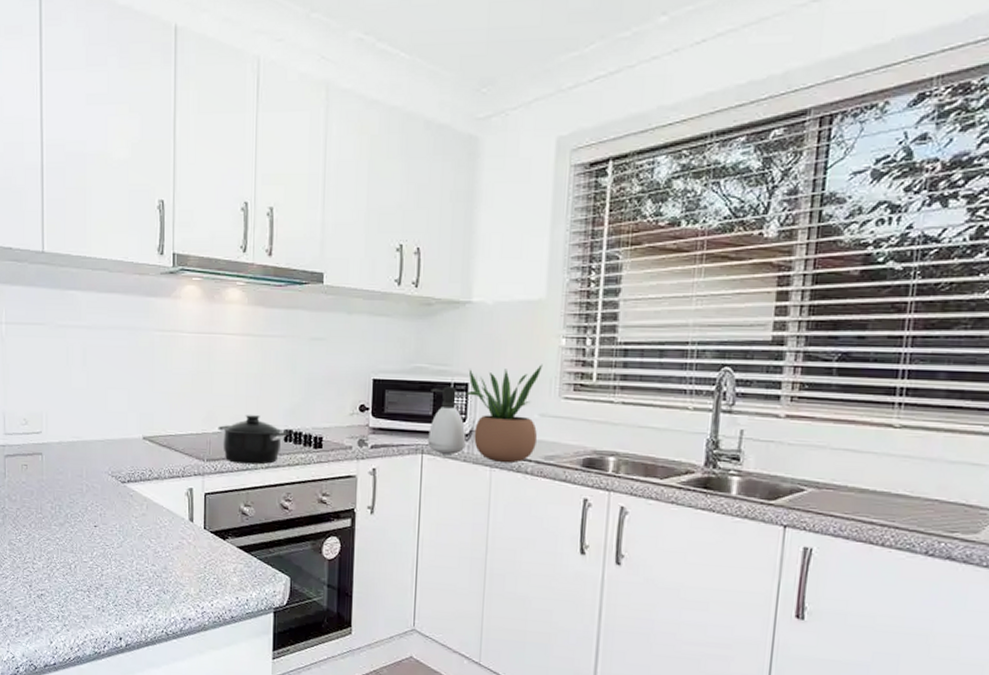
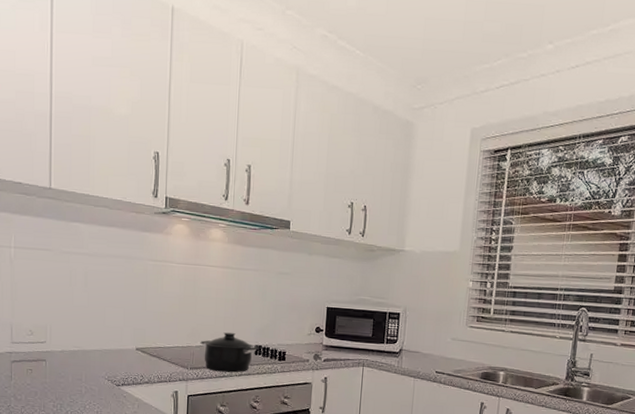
soap dispenser: present [428,386,466,454] -> none [368,315,397,368]
potted plant: present [466,364,543,464] -> none [397,300,455,375]

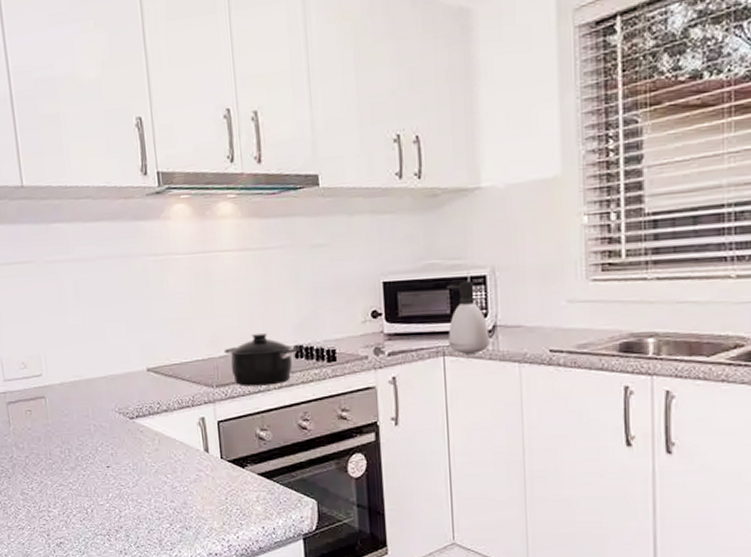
soap dispenser: none [368,315,397,368] -> present [446,281,490,354]

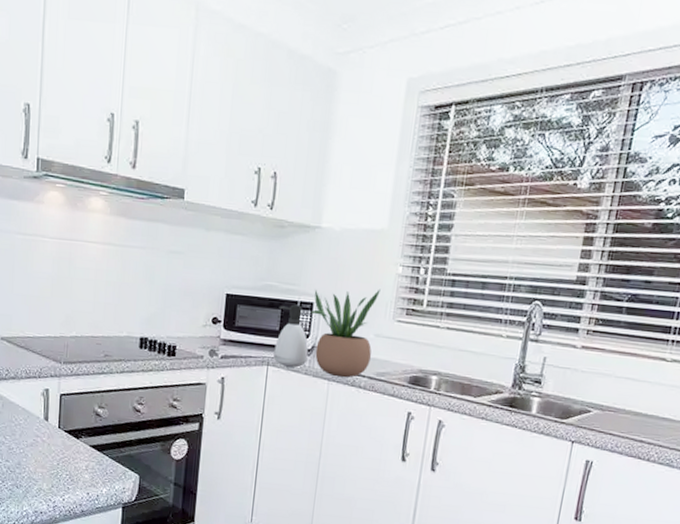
saucepan: present [224,332,298,386] -> none [75,321,143,369]
potted plant: none [484,246,566,358] -> present [310,289,381,378]

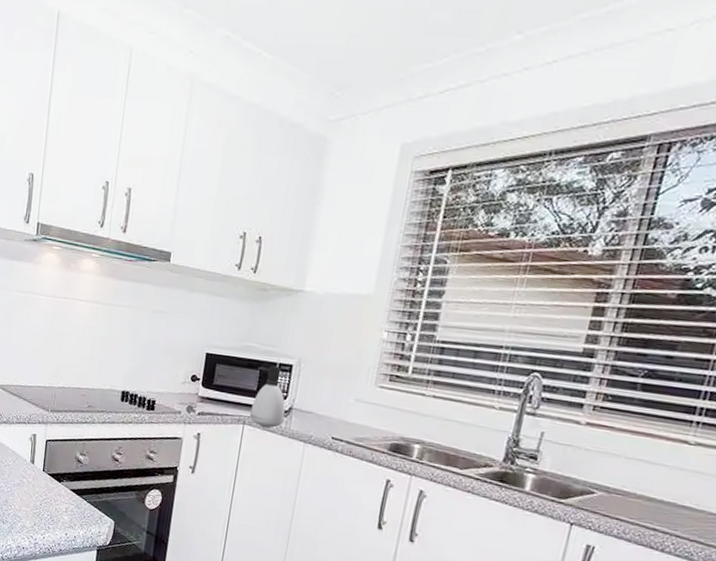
potted plant: present [310,289,381,378] -> none [289,352,363,442]

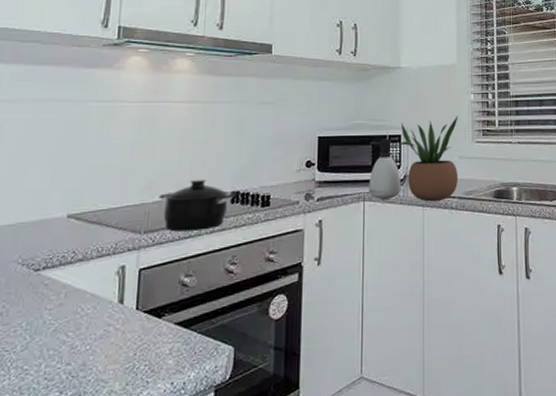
saucepan: none [63,374,125,419] -> present [158,179,235,232]
potted plant: none [289,352,363,442] -> present [399,115,458,202]

